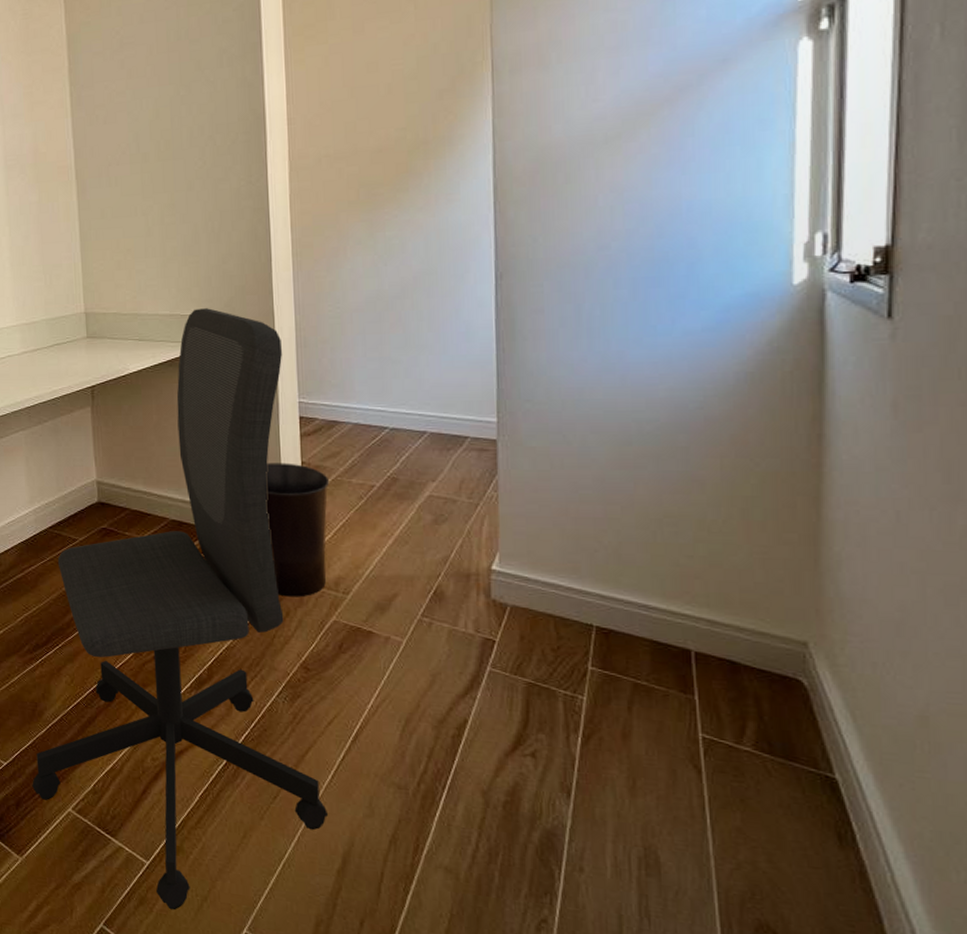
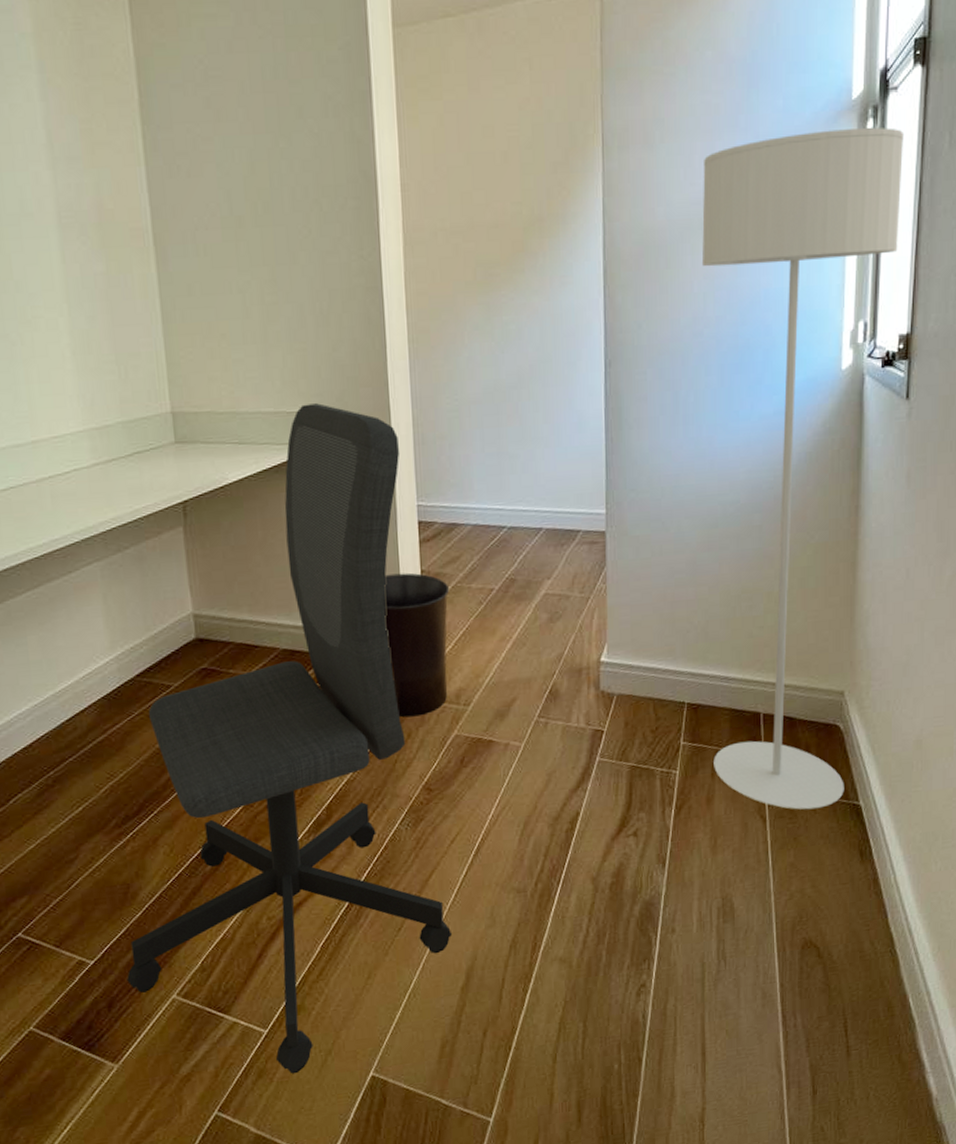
floor lamp: none [607,25,874,772] -> present [701,127,905,810]

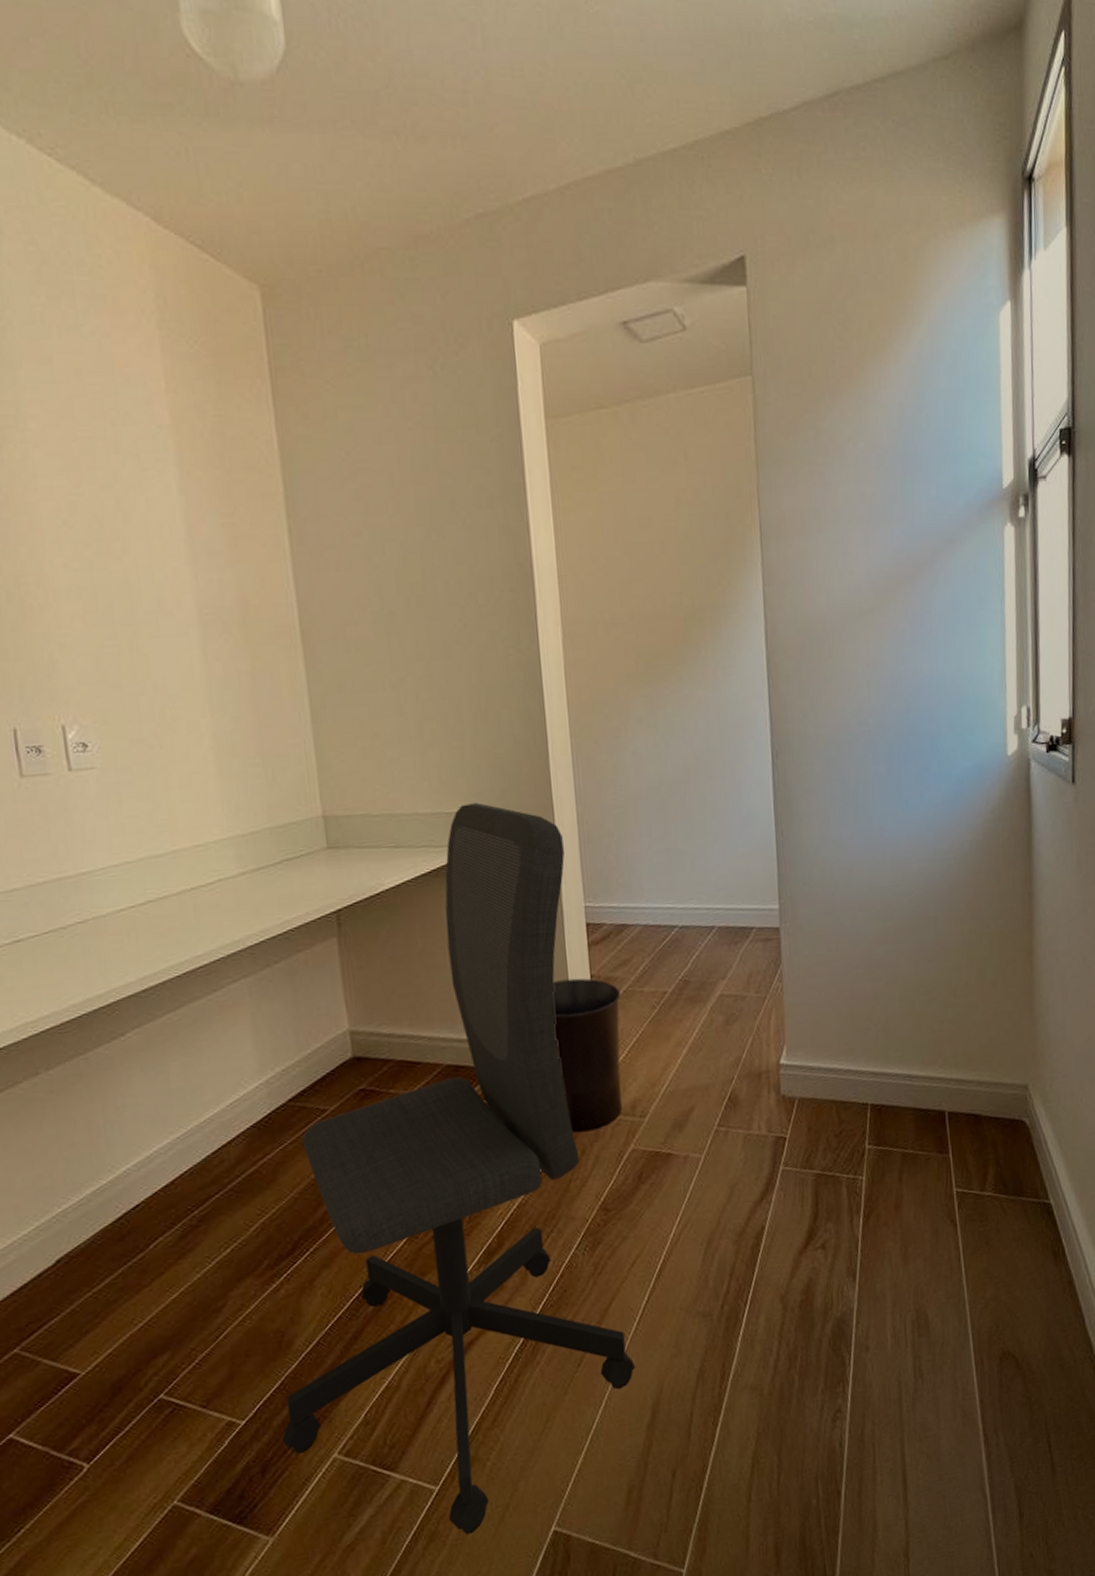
floor lamp: present [701,127,905,810] -> none [861,515,1056,1212]

